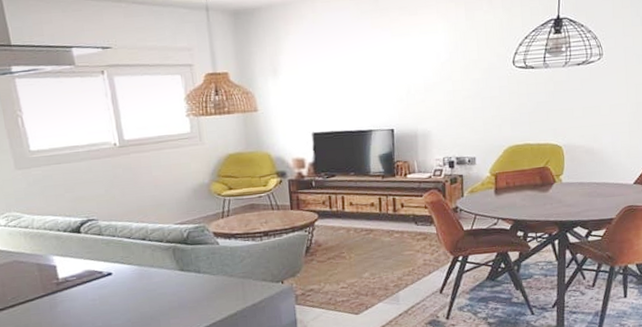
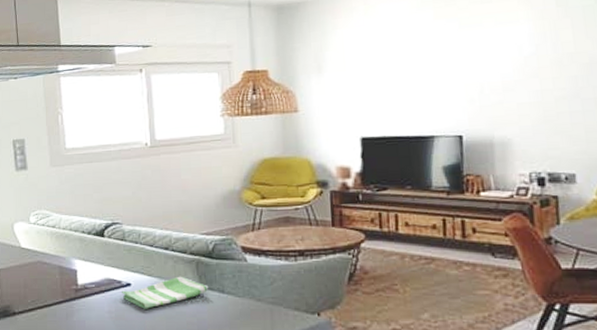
dish towel: none [103,262,186,294] -> present [122,276,209,309]

